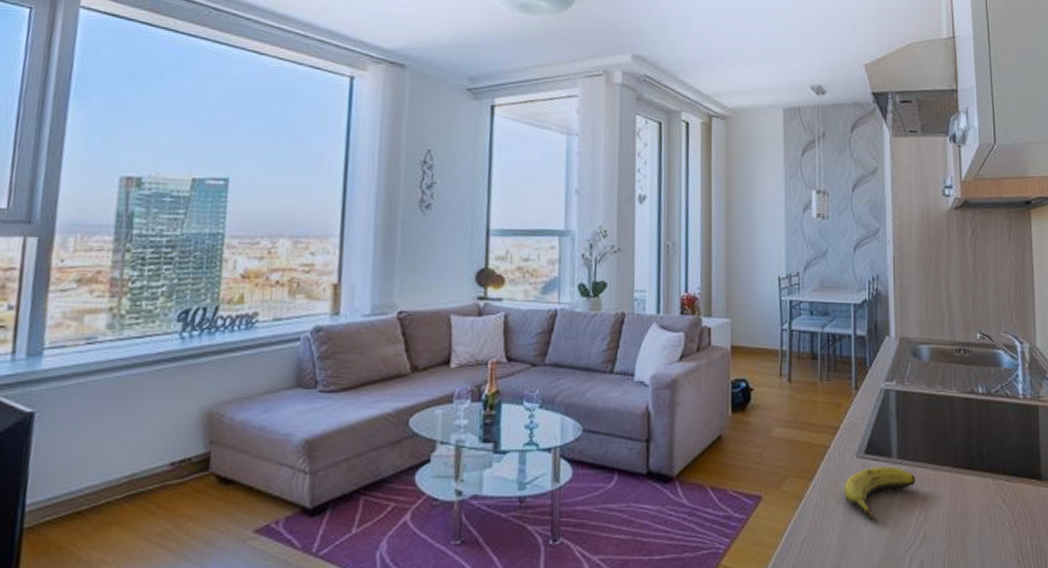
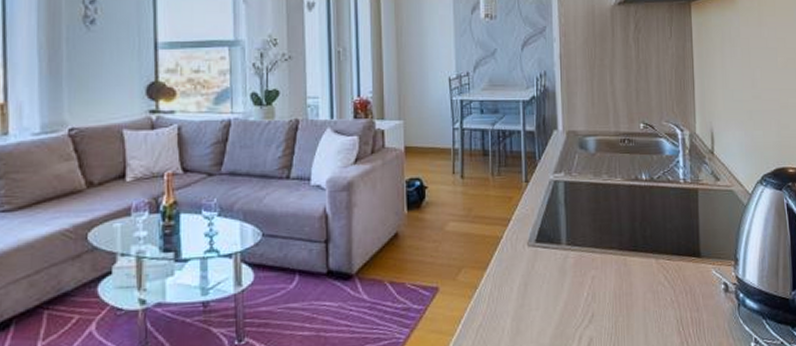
banana: present [843,466,916,523] -> none [516,252,584,306]

